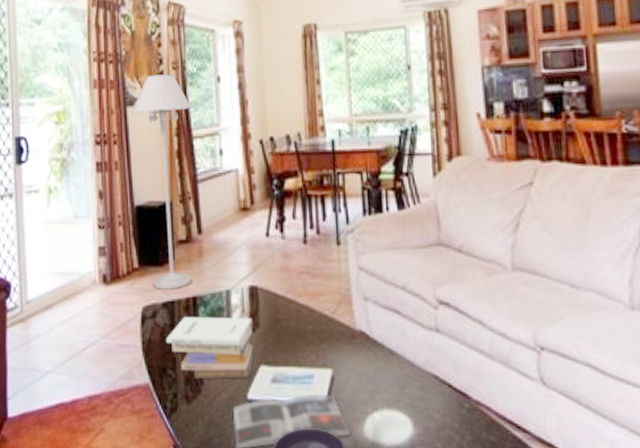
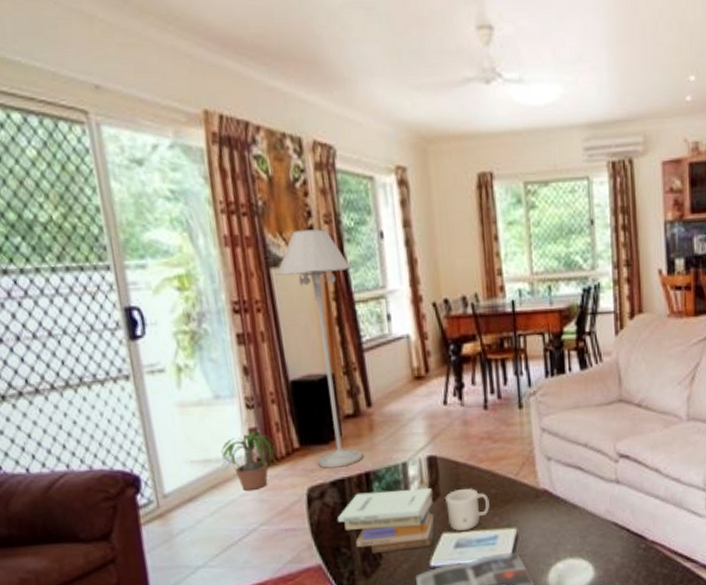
potted plant: none [74,249,123,305] -> present [221,431,281,491]
mug: none [263,321,307,365] -> present [444,487,490,531]

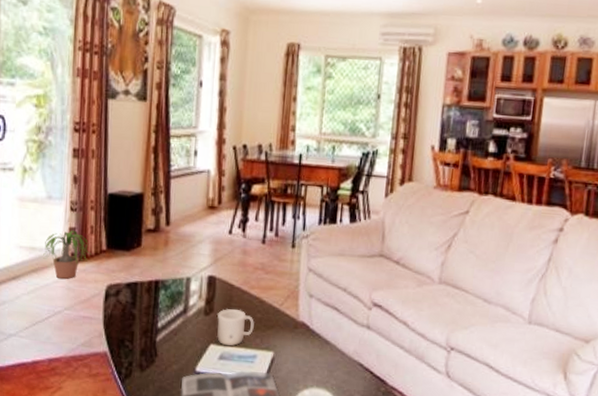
floor lamp: present [276,229,364,469] -> none [112,71,173,273]
books: present [338,488,435,554] -> none [127,296,209,354]

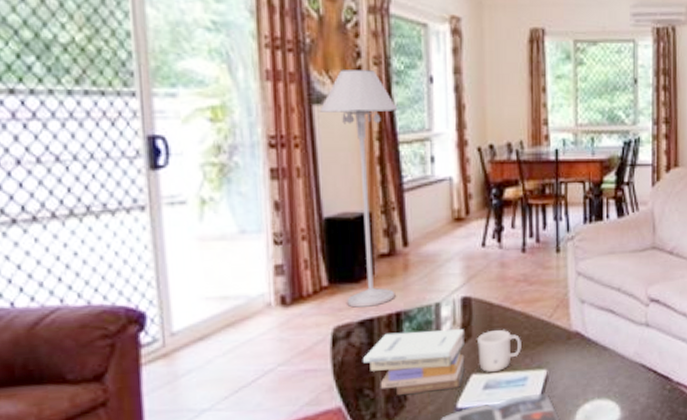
potted plant: present [43,230,91,280] -> none [241,267,308,330]
floor lamp: none [112,71,173,273] -> present [319,70,398,308]
books: none [127,296,209,354] -> present [363,329,466,396]

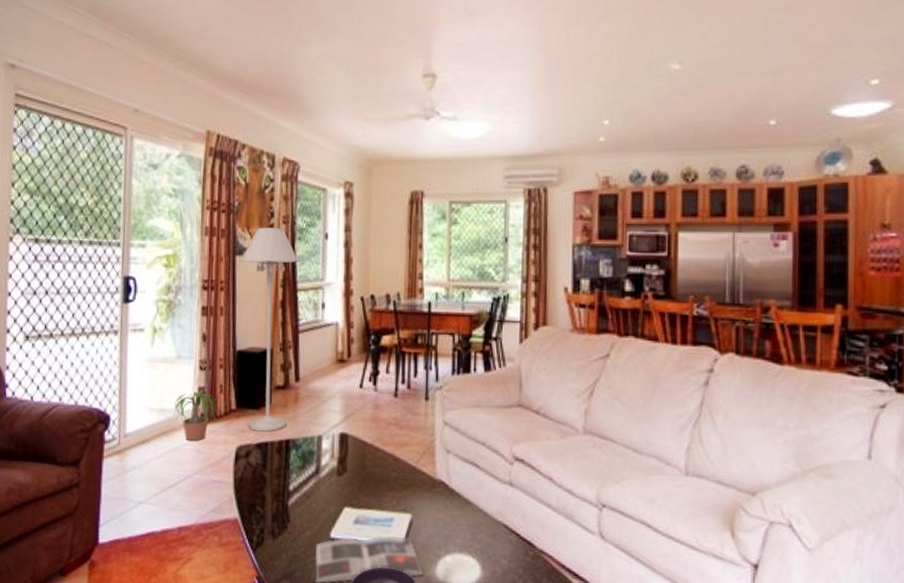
potted plant: none [241,267,308,330] -> present [173,389,220,442]
books: present [363,329,466,396] -> none [257,457,341,519]
mug: present [476,329,521,372] -> none [350,467,390,508]

